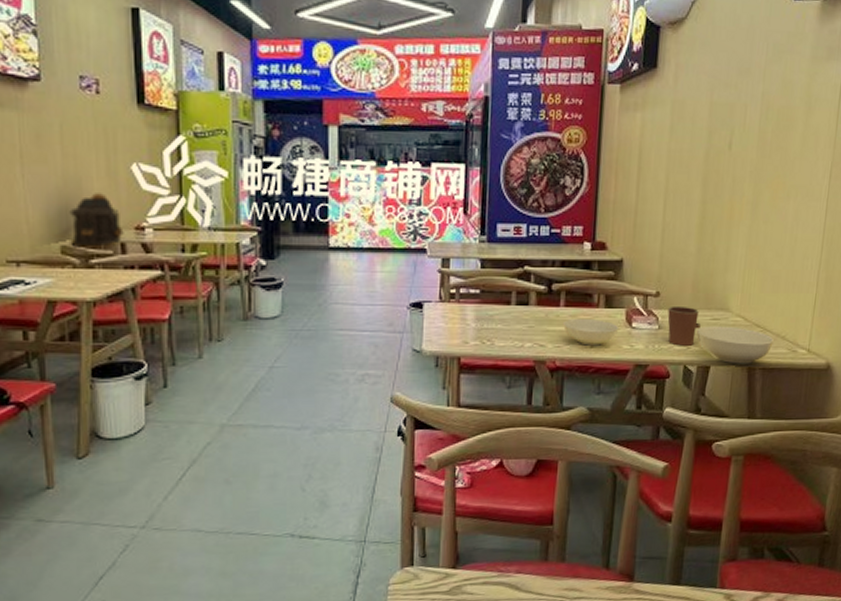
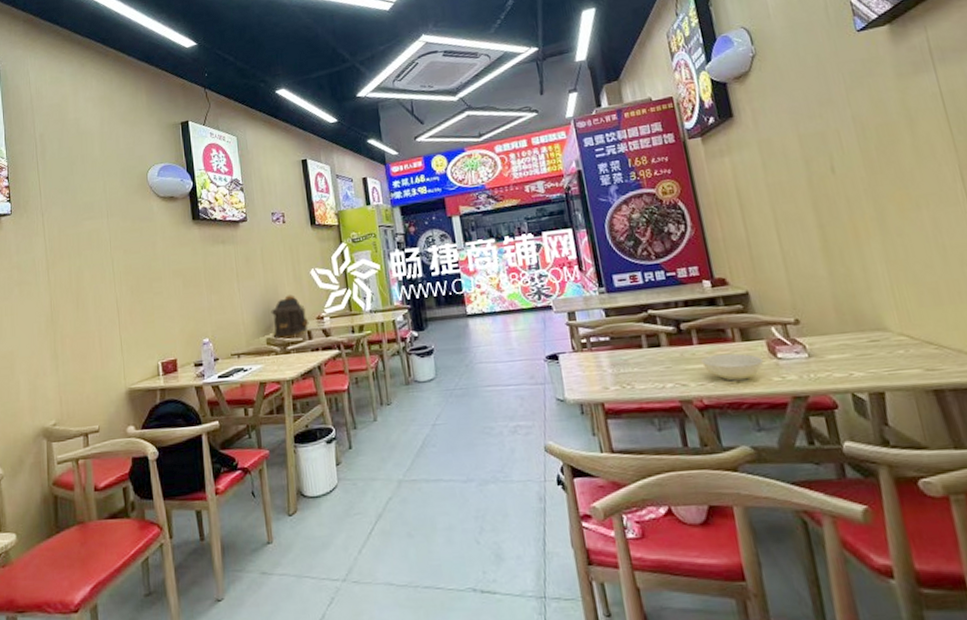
cup: present [667,305,702,346] -> none [813,331,860,373]
bowl: present [696,326,774,364] -> none [854,346,957,388]

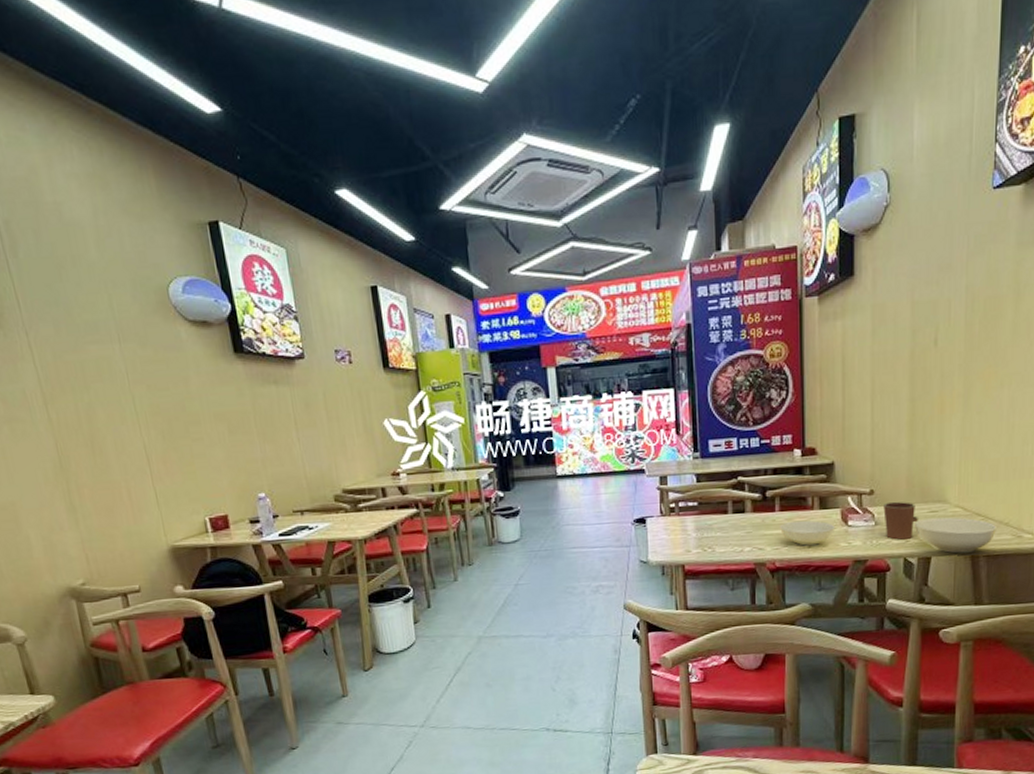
backpack: present [271,294,310,337] -> none [338,447,383,494]
cup: none [813,331,860,373] -> present [883,501,919,540]
bowl: none [854,346,957,388] -> present [914,517,997,554]

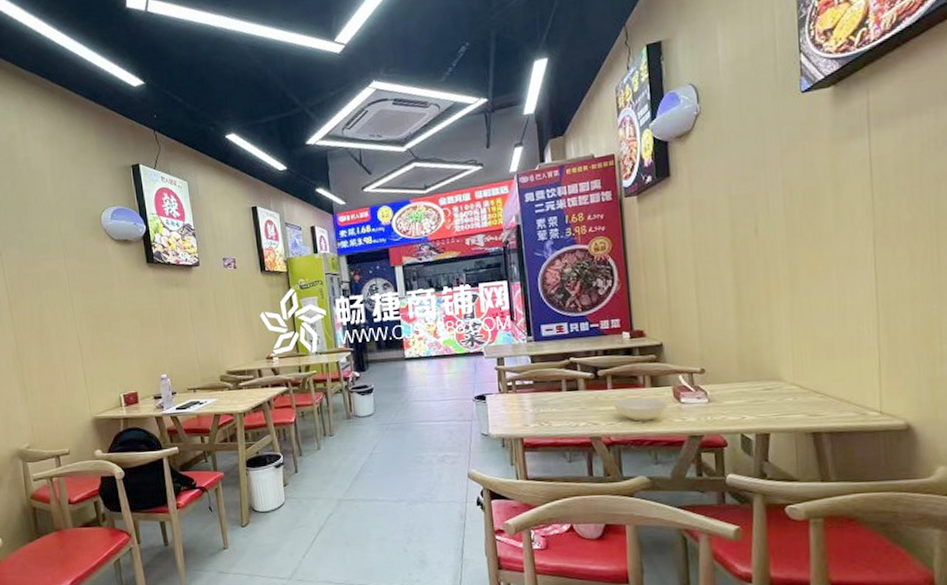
cup: present [883,501,919,540] -> none [715,379,754,417]
bowl: present [914,517,997,554] -> none [748,394,838,430]

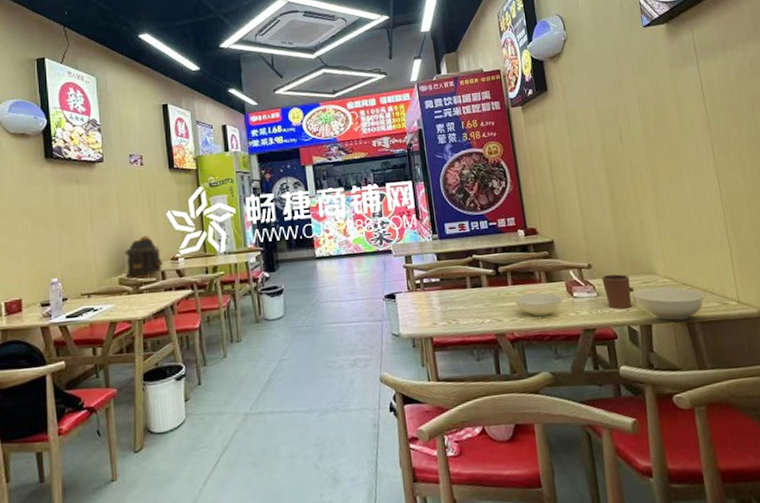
backpack: none [223,336,260,374] -> present [124,235,164,277]
cup: none [715,379,754,417] -> present [601,274,635,310]
bowl: none [748,394,838,430] -> present [630,287,704,321]

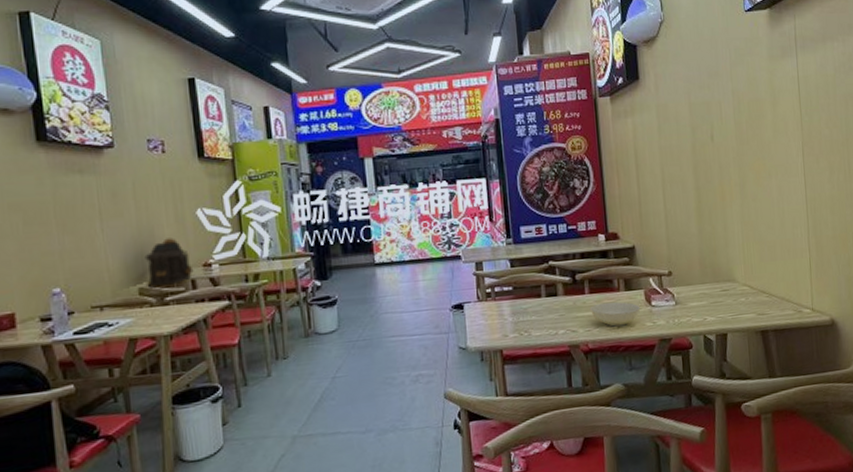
cup: present [601,274,635,310] -> none [681,281,714,319]
bowl: present [630,287,704,321] -> none [709,295,780,329]

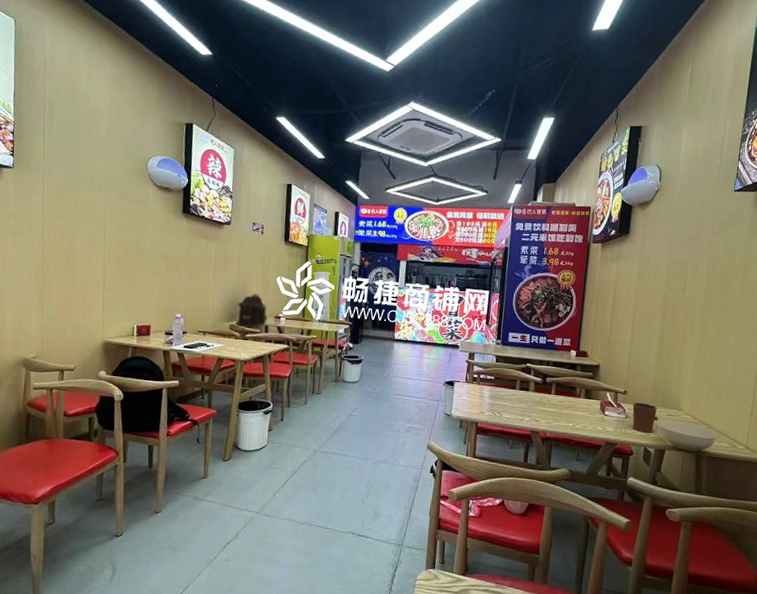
bowl: present [590,302,641,327] -> none [553,403,595,425]
cup: none [681,281,714,319] -> present [632,402,659,433]
bowl: none [709,295,780,329] -> present [654,419,717,452]

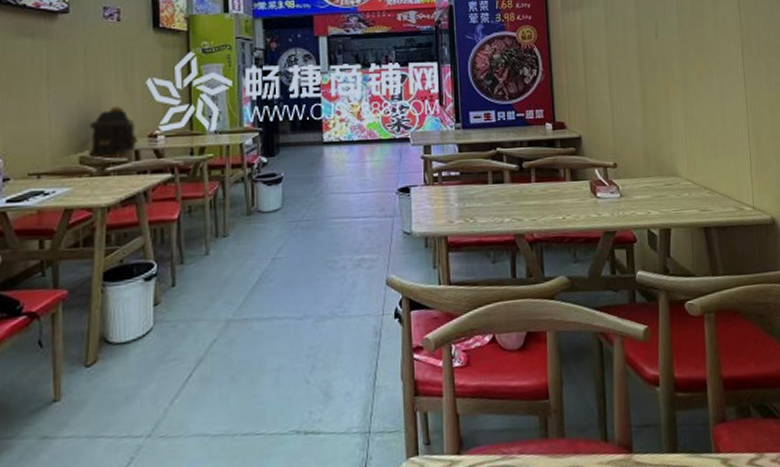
cup: present [632,402,659,433] -> none [626,174,658,212]
bowl: present [654,419,717,452] -> none [653,190,722,225]

